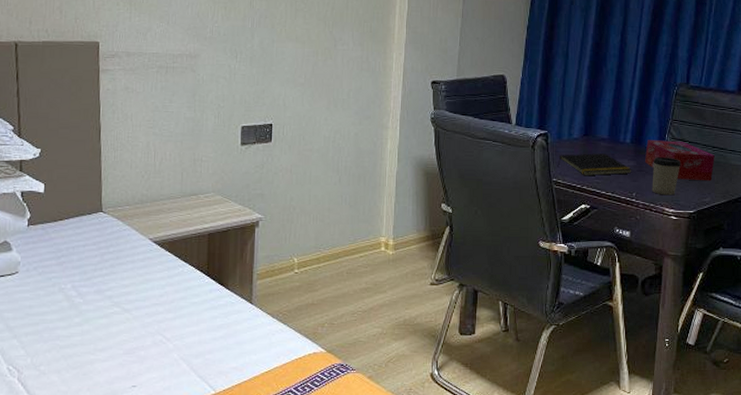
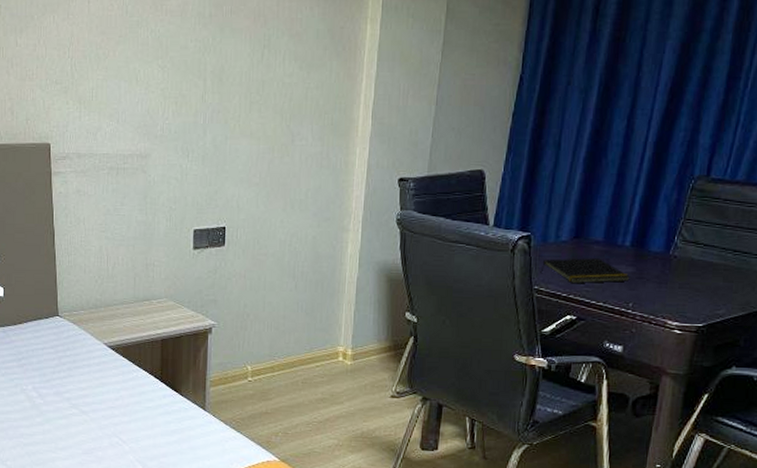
tissue box: present [645,140,715,182] -> none [647,242,735,291]
cup: present [652,157,681,196] -> none [653,263,692,307]

